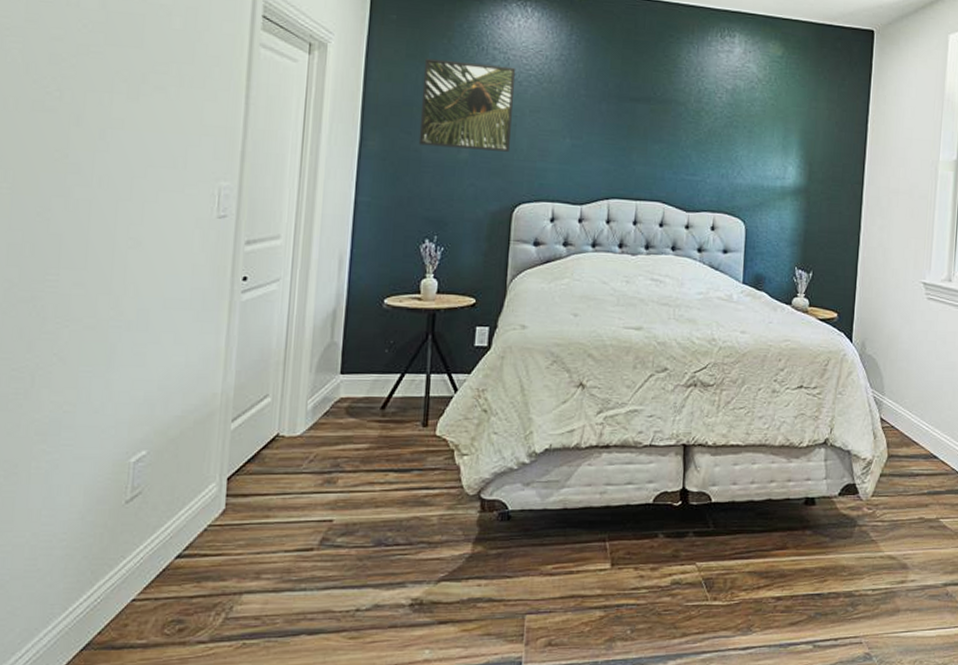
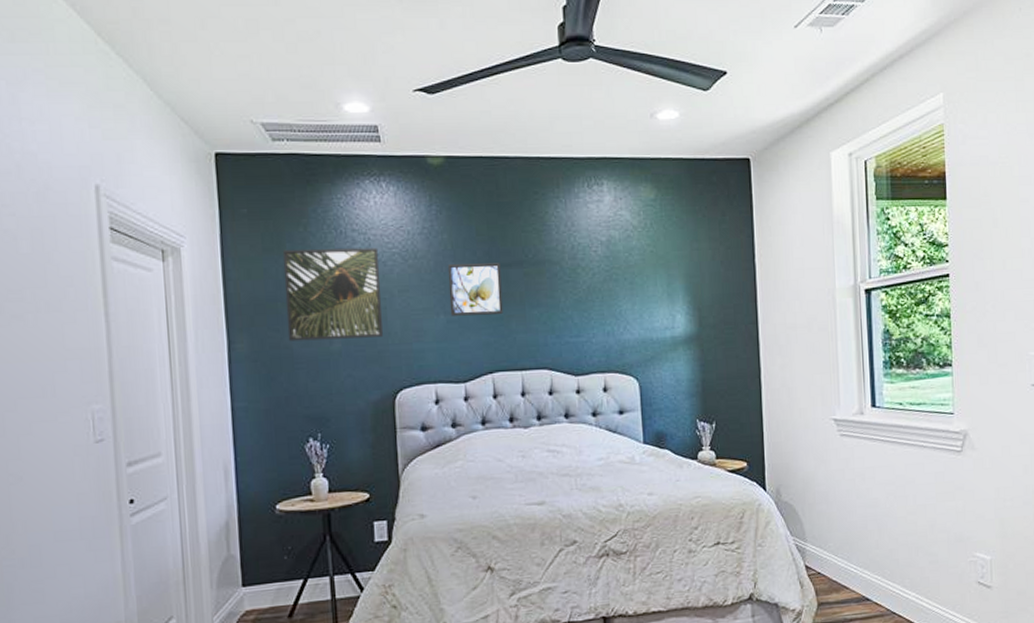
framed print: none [576,91,630,145] -> present [447,263,503,316]

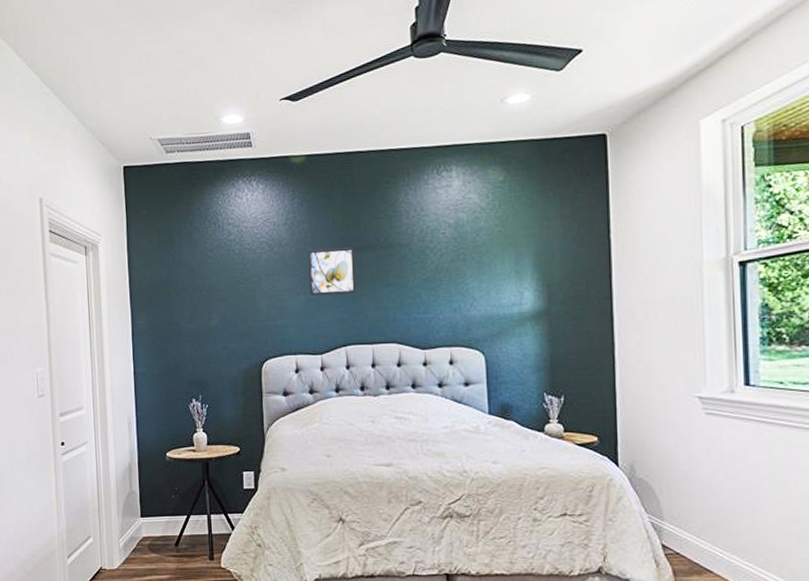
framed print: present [282,247,384,342] -> none [173,238,253,319]

